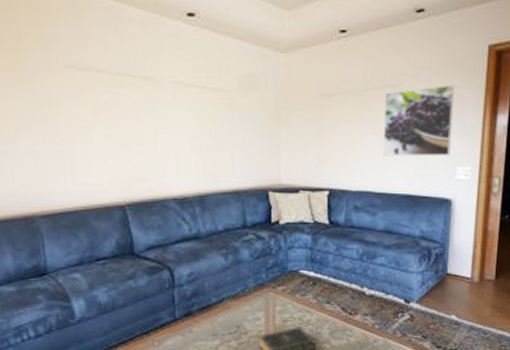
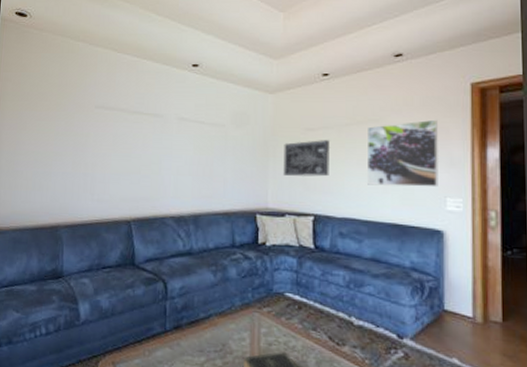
wall art: none [297,108,346,148] -> present [283,140,330,177]

